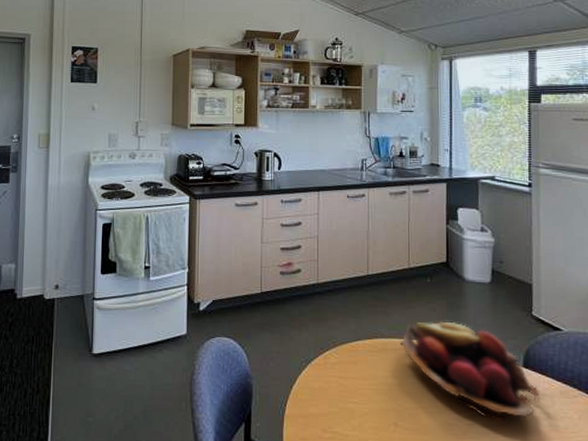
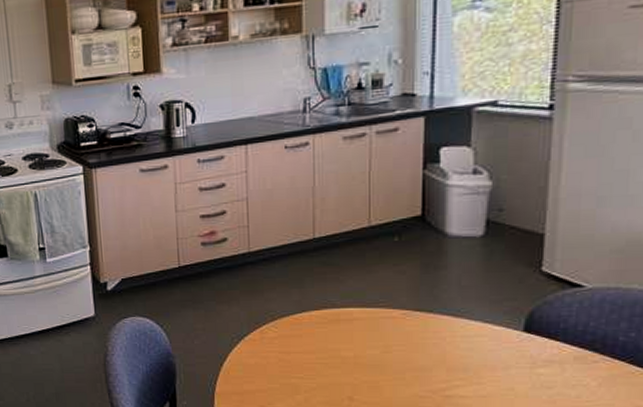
fruit basket: present [400,321,541,422] -> none [356,285,546,392]

